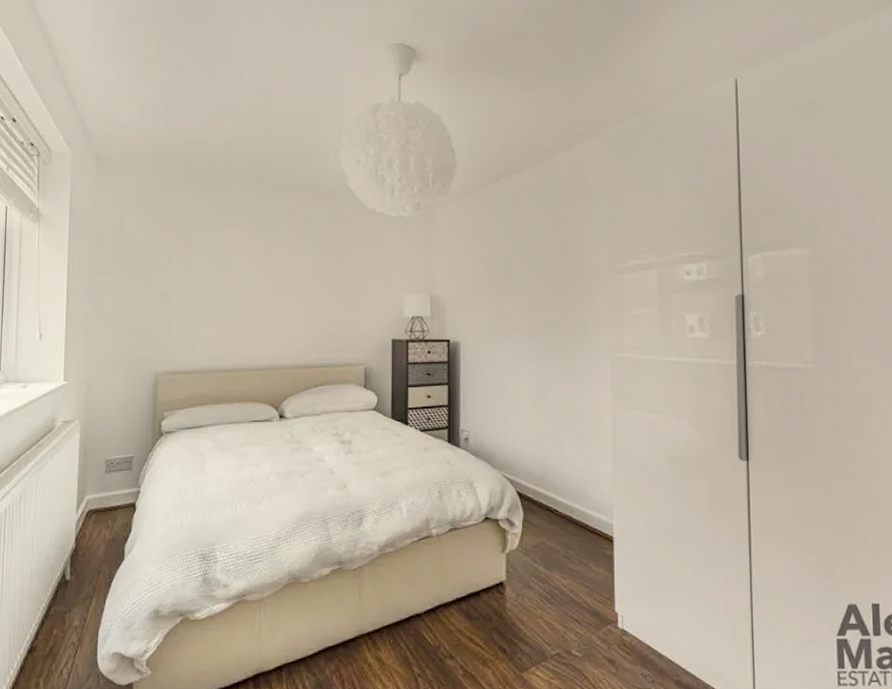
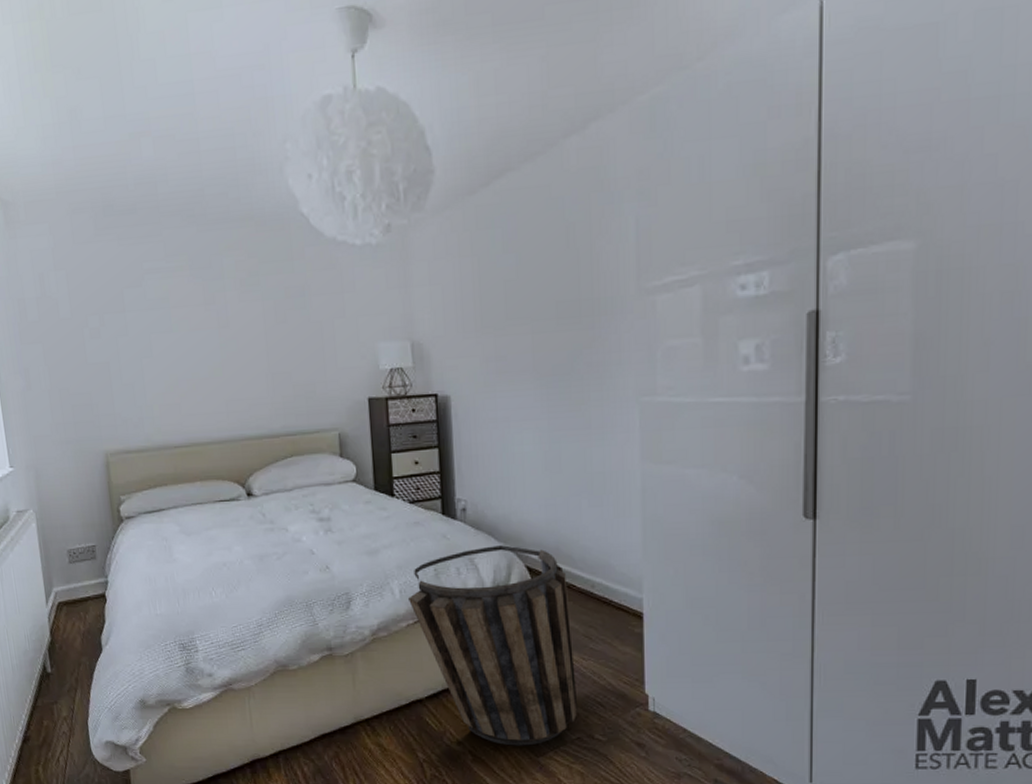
basket: none [415,472,558,661] -> present [408,545,578,746]

